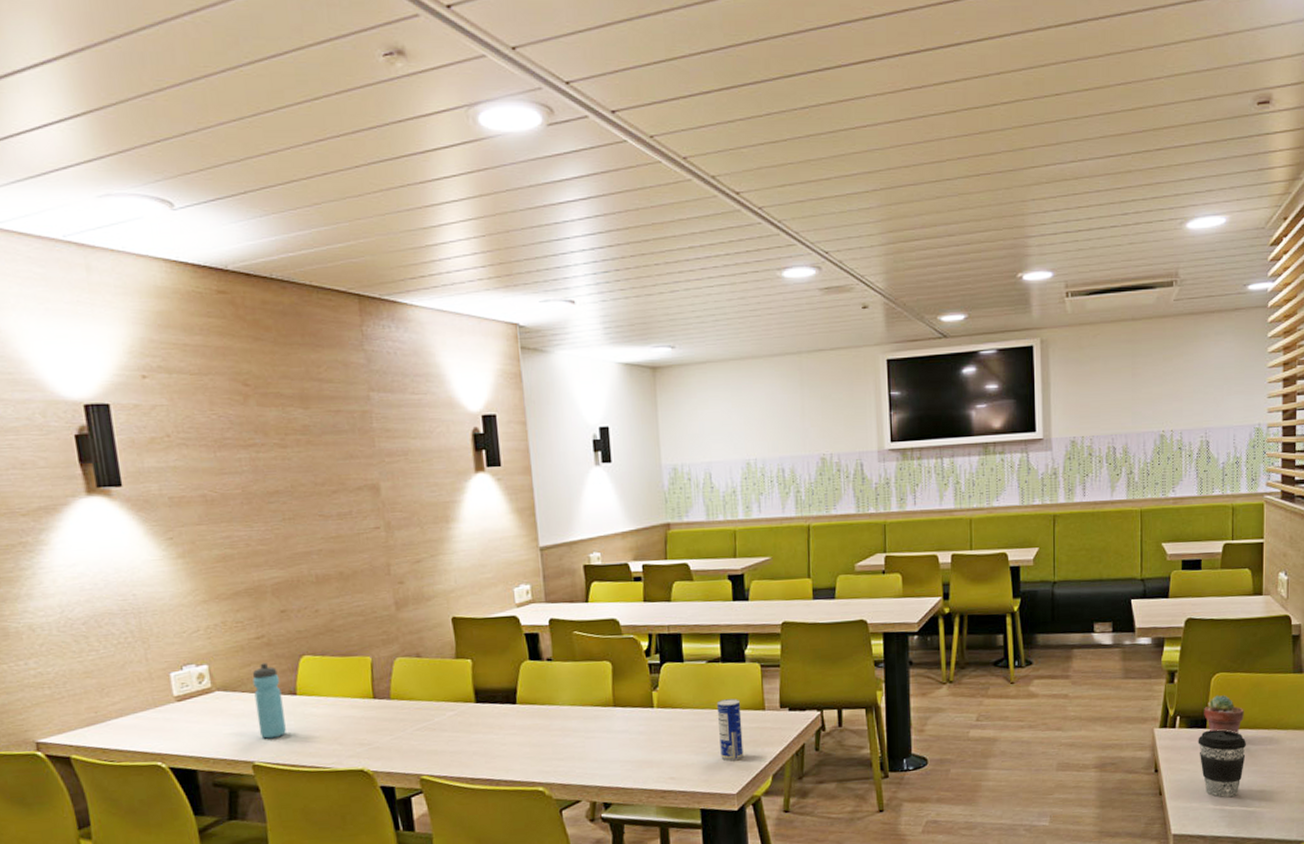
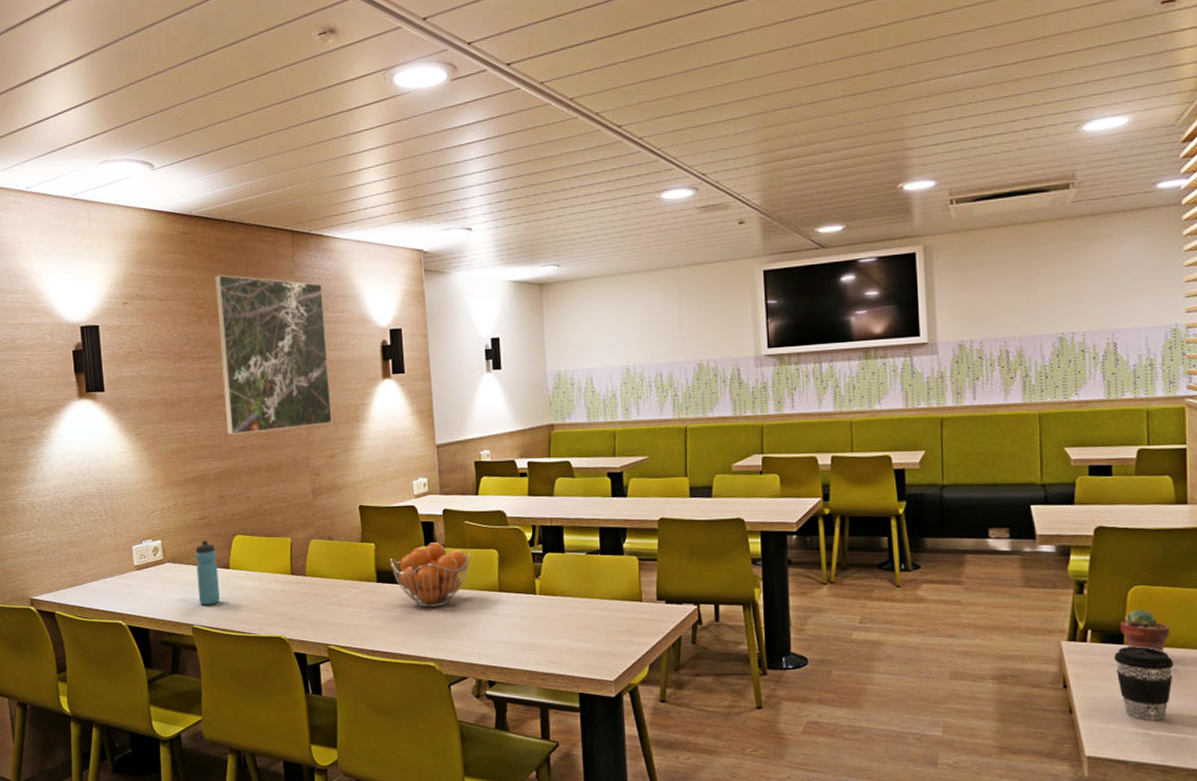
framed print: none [262,345,417,538] -> present [215,274,333,435]
fruit basket: none [490,656,581,728] -> present [390,542,470,608]
beverage can: present [716,699,744,762] -> none [595,589,621,649]

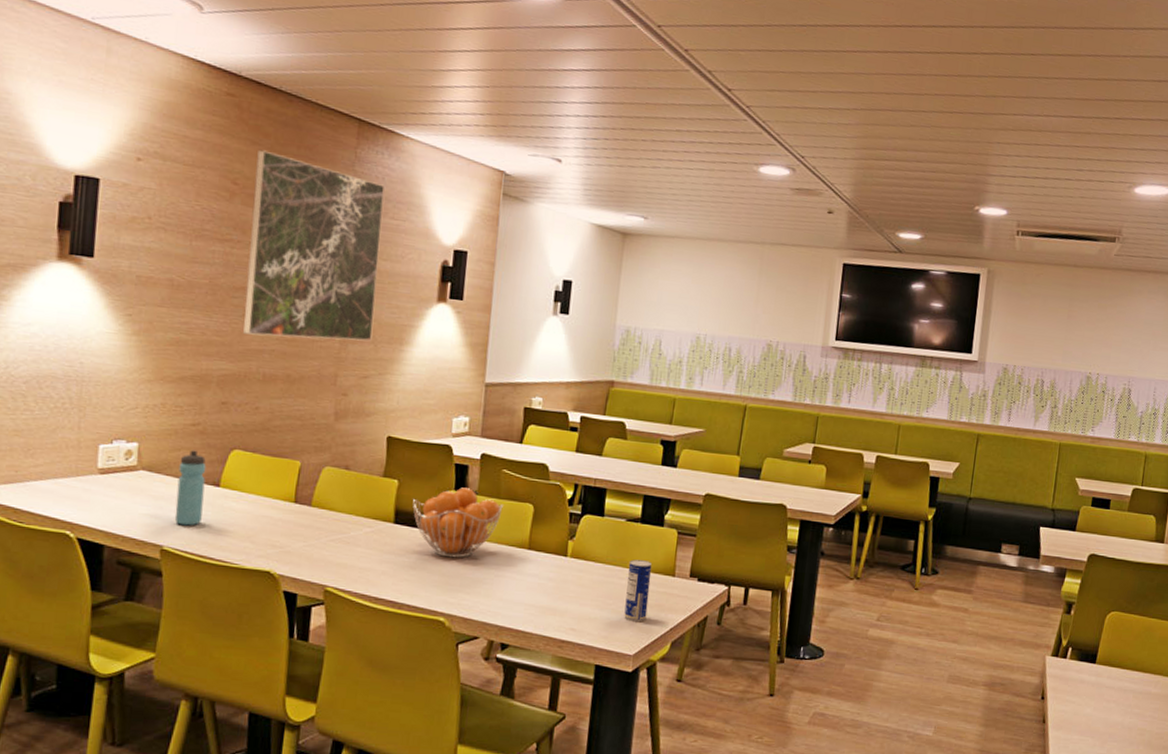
beverage can: none [595,589,621,649] -> present [624,559,652,622]
coffee cup: present [1114,646,1175,722] -> none [1086,666,1133,737]
potted succulent: present [1120,609,1170,651] -> none [1095,632,1134,673]

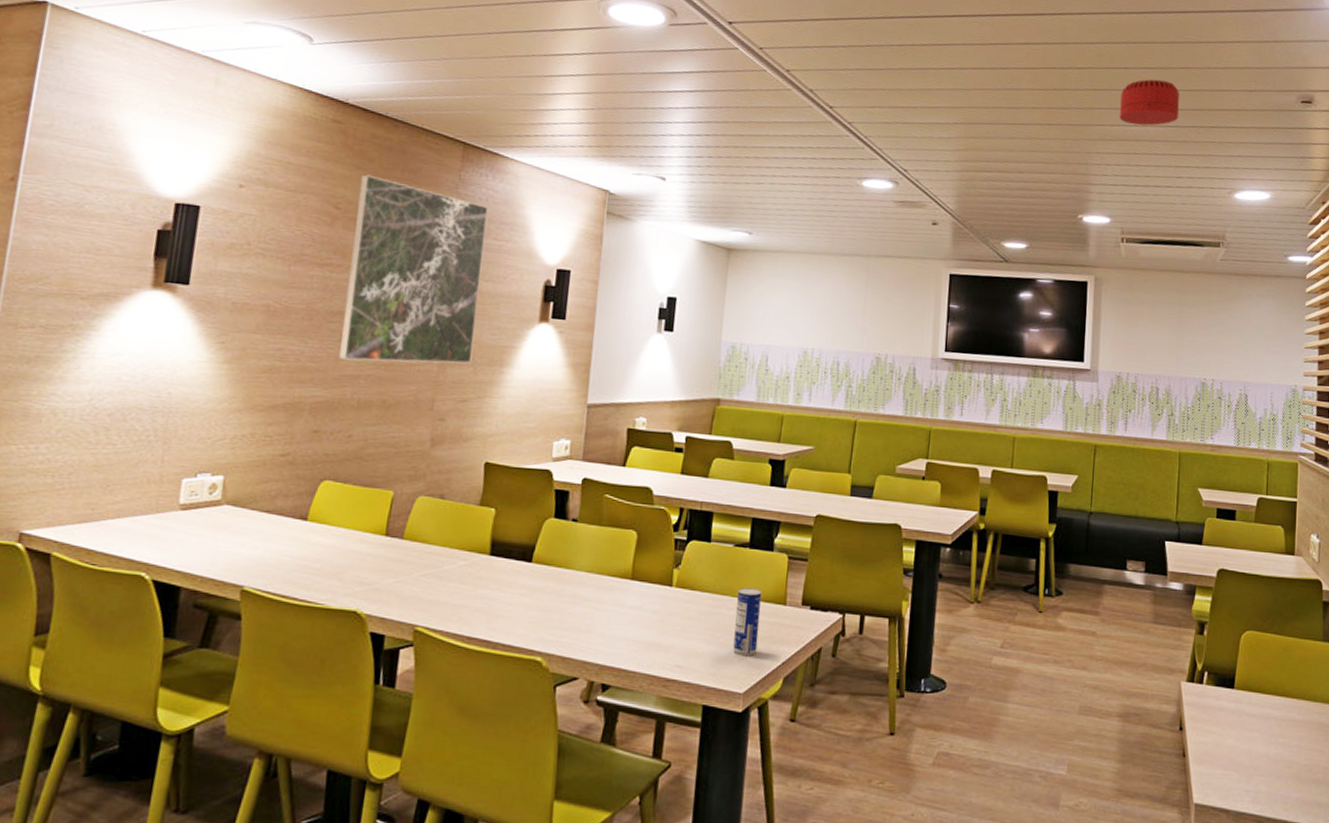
water bottle: present [174,450,207,526] -> none [257,482,294,564]
fruit basket: present [413,487,503,558] -> none [510,515,605,591]
smoke detector: none [1023,66,1086,116] -> present [1120,79,1179,126]

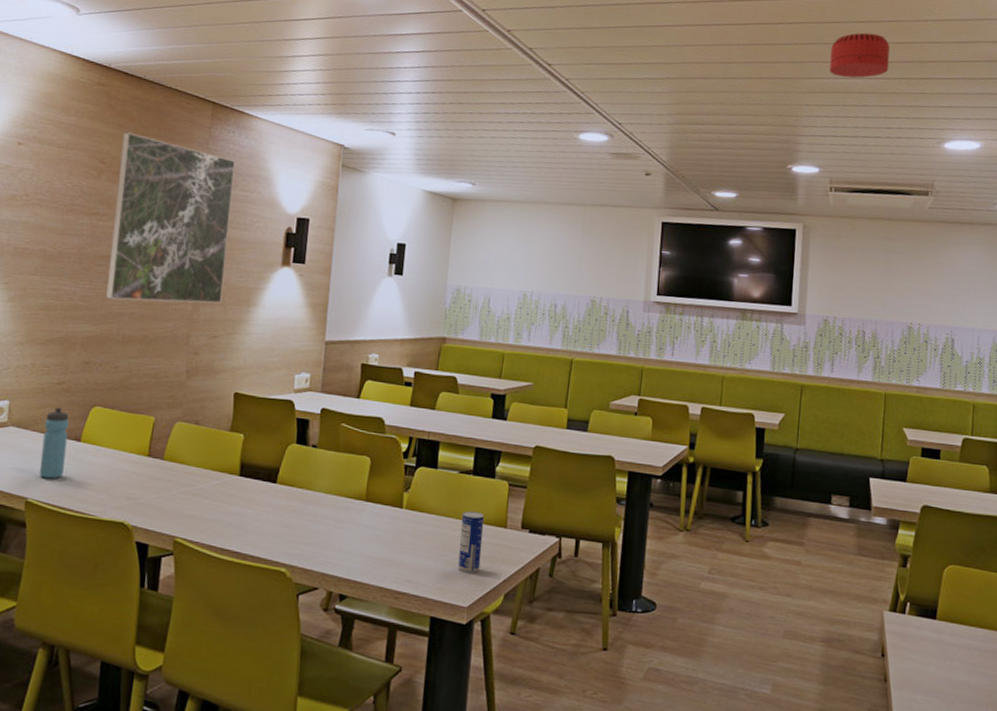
water bottle: none [257,482,294,564] -> present [39,407,70,479]

